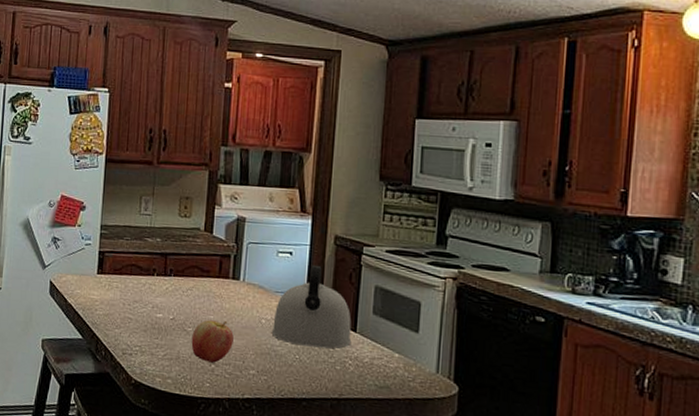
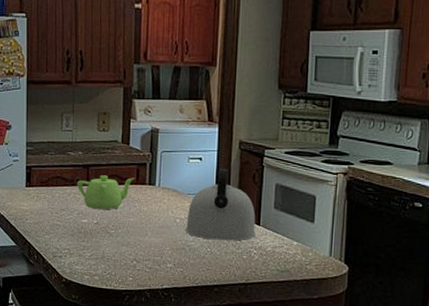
teapot: none [152,265,216,305] -> present [76,175,134,209]
apple: present [191,320,234,363] -> none [114,222,152,260]

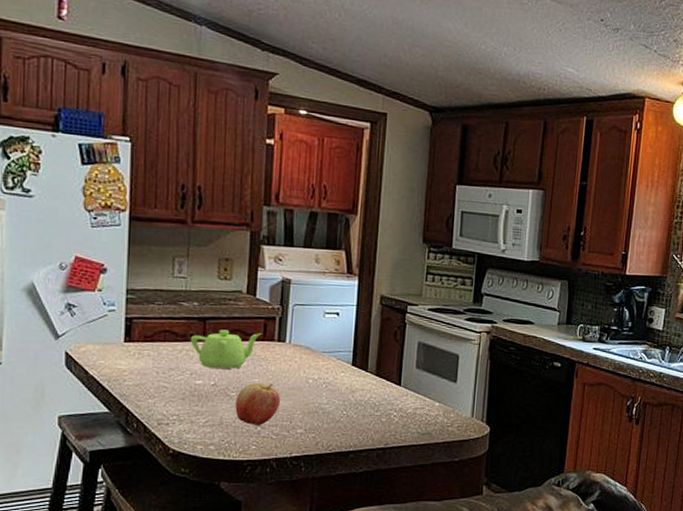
apple: none [114,222,152,260] -> present [235,383,280,425]
kettle: present [185,168,256,241] -> none [318,324,396,403]

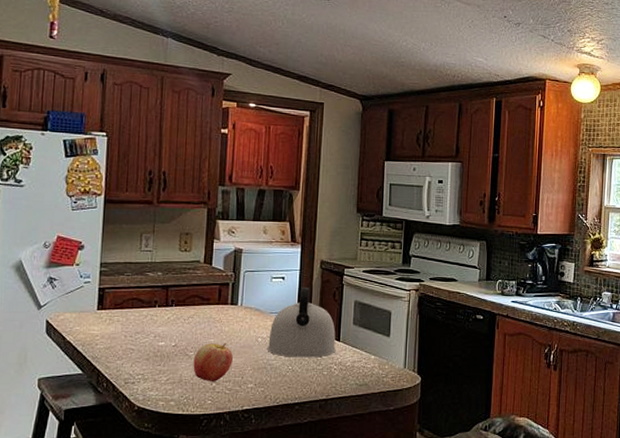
teapot: present [190,330,261,369] -> none [154,296,216,331]
kettle: none [318,324,396,403] -> present [267,286,336,358]

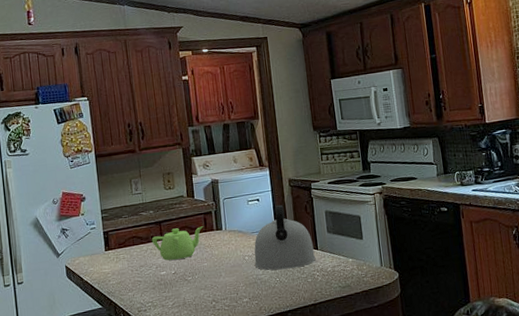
teapot: none [154,296,216,331] -> present [151,226,203,261]
apple: present [193,342,233,381] -> none [192,264,227,301]

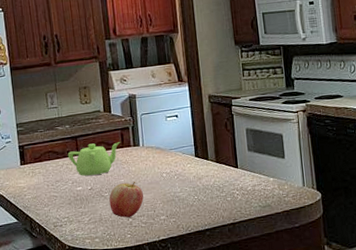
apple: none [192,264,227,301] -> present [109,181,144,218]
kettle: present [254,204,316,270] -> none [172,121,236,188]

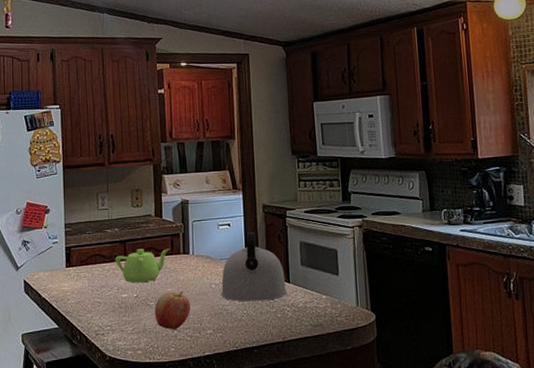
kettle: none [172,121,236,188] -> present [221,231,287,302]

